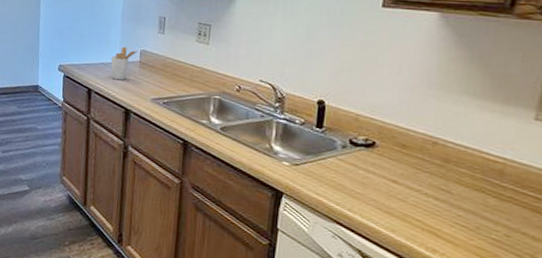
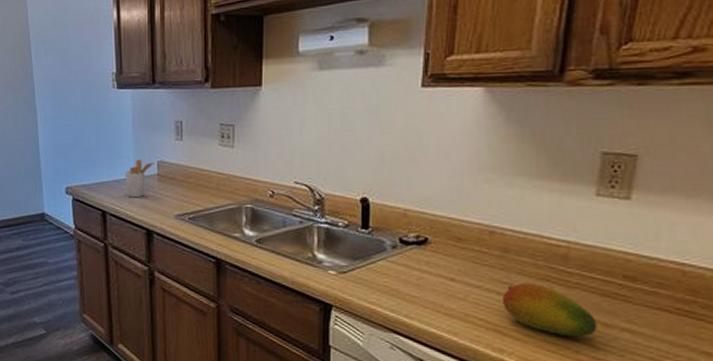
fruit: none [438,191,526,247] -> present [501,282,597,337]

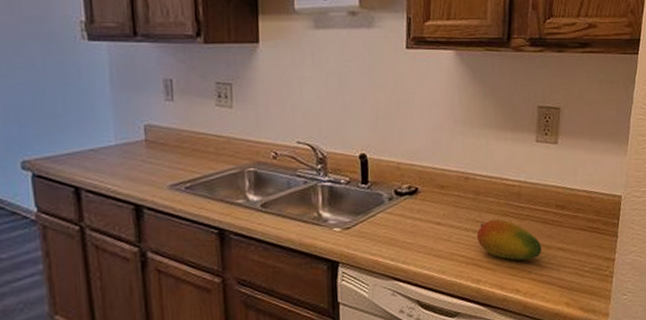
utensil holder: present [124,159,154,198] -> none [102,123,141,169]

